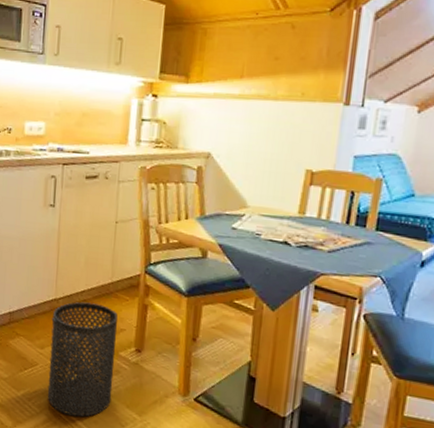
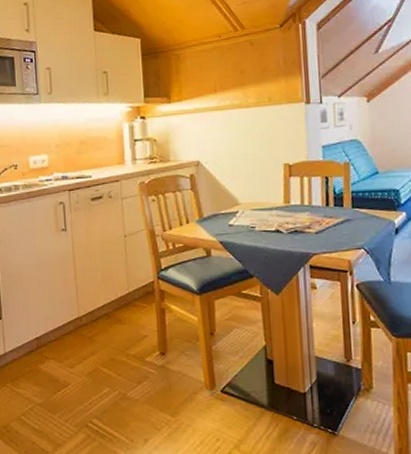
trash can: present [47,302,118,417] -> none [77,315,145,429]

